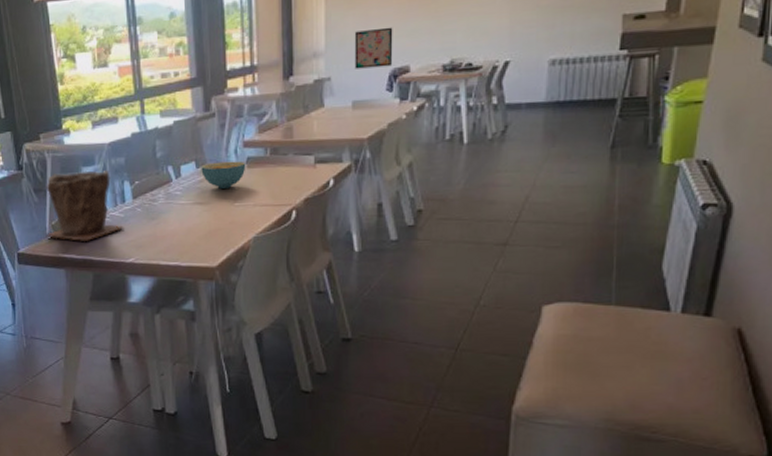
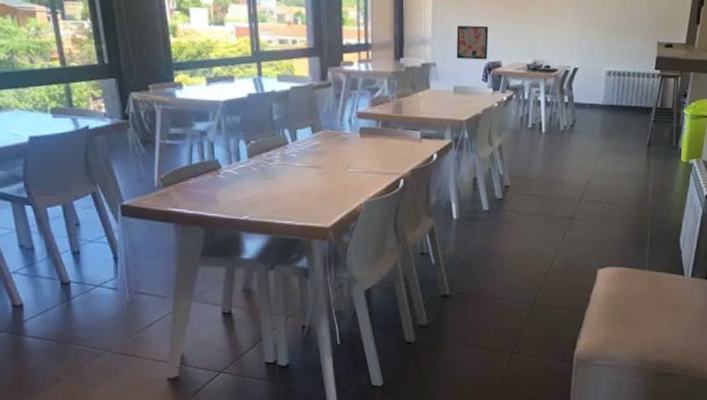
plant pot: present [45,170,124,241] -> none [153,126,239,196]
cereal bowl: present [201,161,246,189] -> none [317,129,359,155]

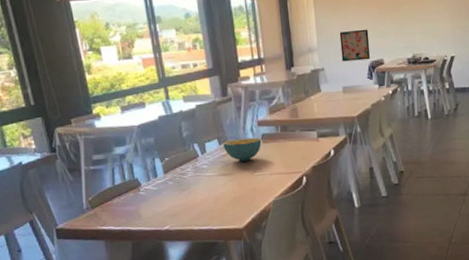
cereal bowl: none [317,129,359,155] -> present [223,137,262,161]

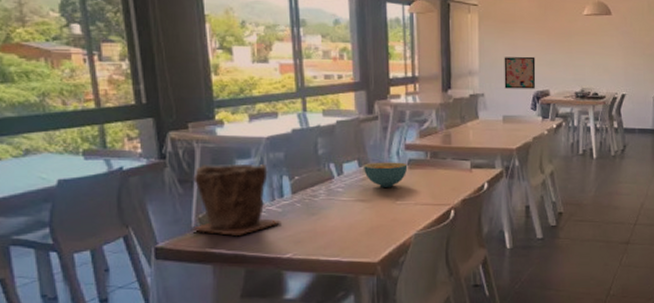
plant pot: none [80,150,158,214] -> present [190,163,282,236]

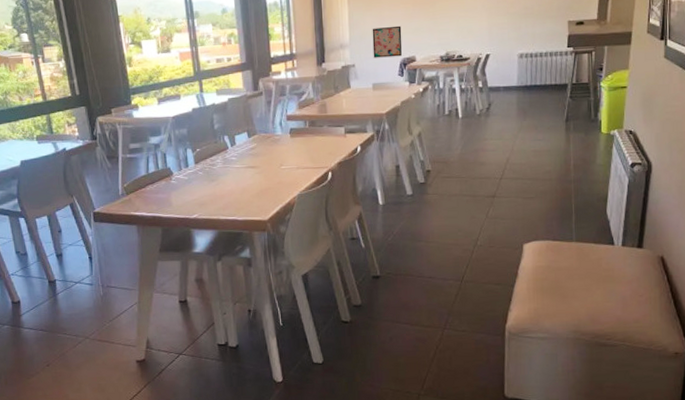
plant pot: present [190,163,282,236] -> none [118,140,188,201]
cereal bowl: present [364,162,408,187] -> none [252,131,290,155]

